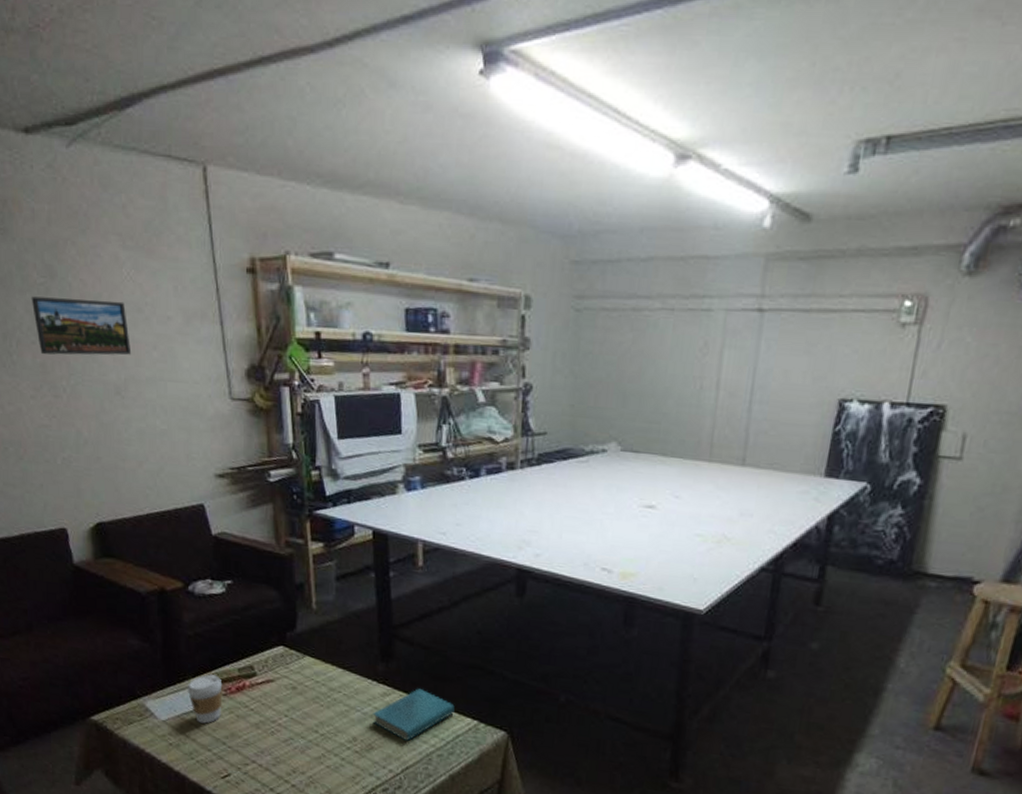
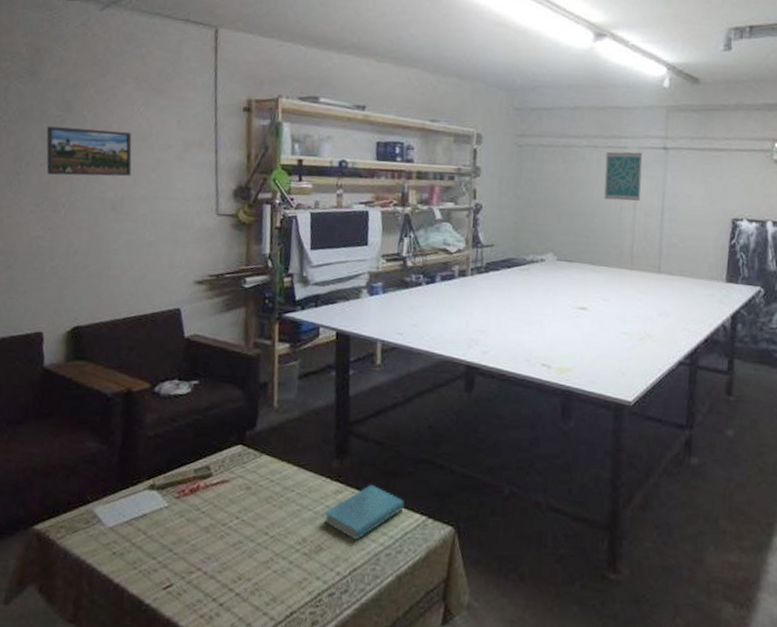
coffee cup: present [187,674,223,724] -> none [139,476,177,529]
wall art: none [680,315,732,378] -> present [604,152,643,201]

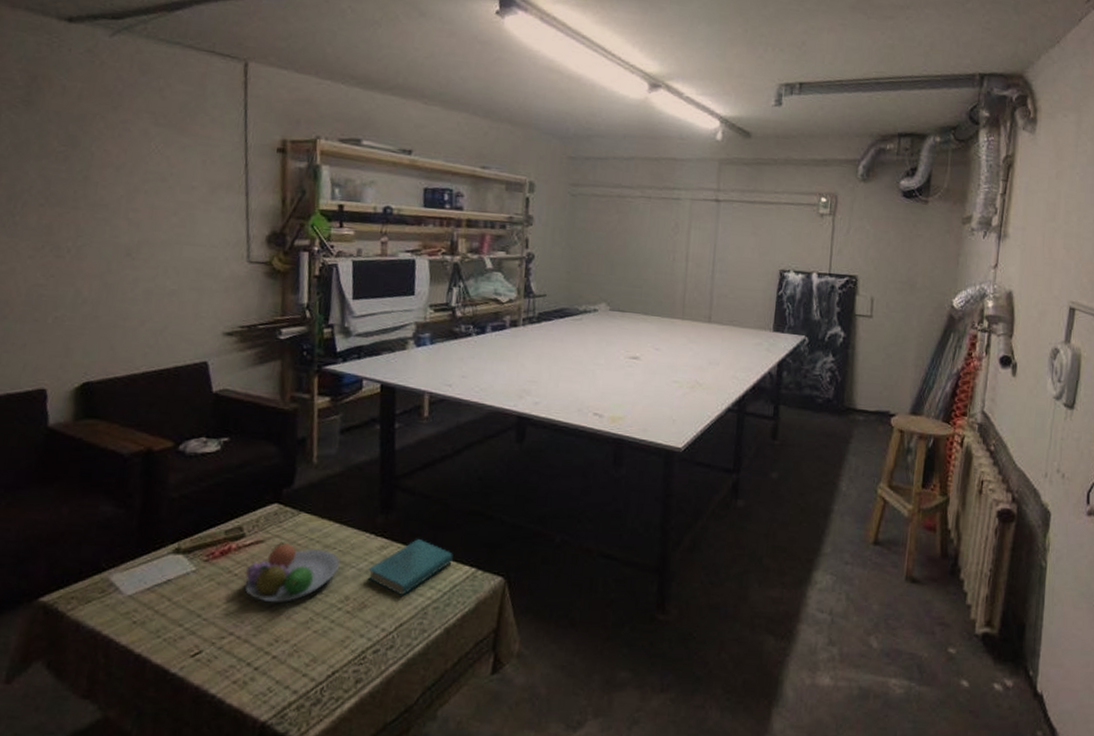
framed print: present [46,126,132,177] -> none [46,163,150,220]
fruit bowl: none [211,482,298,542] -> present [244,542,340,604]
wall art: present [604,152,643,201] -> none [657,203,696,252]

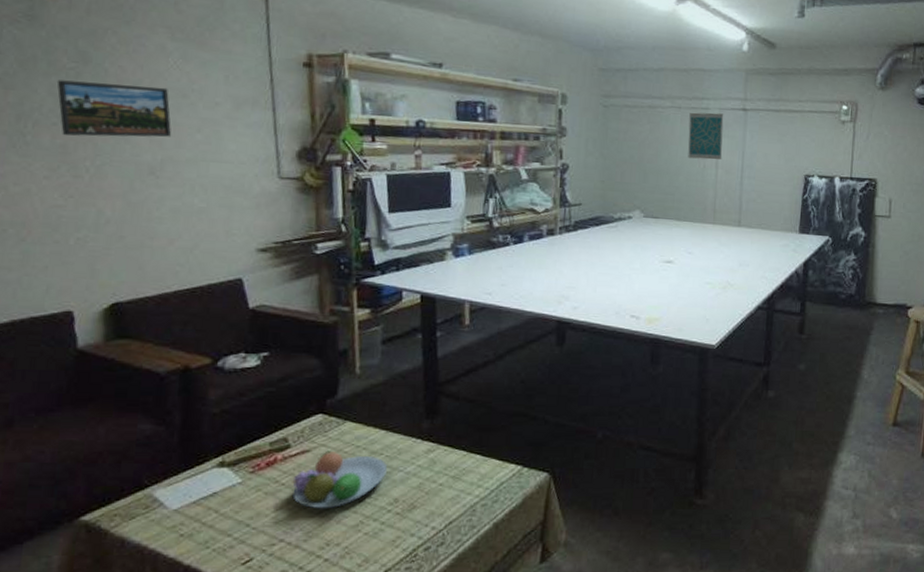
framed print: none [46,163,150,220] -> present [57,80,172,137]
book: present [367,539,453,595] -> none [415,441,499,495]
wall art: none [657,203,696,252] -> present [688,112,724,160]

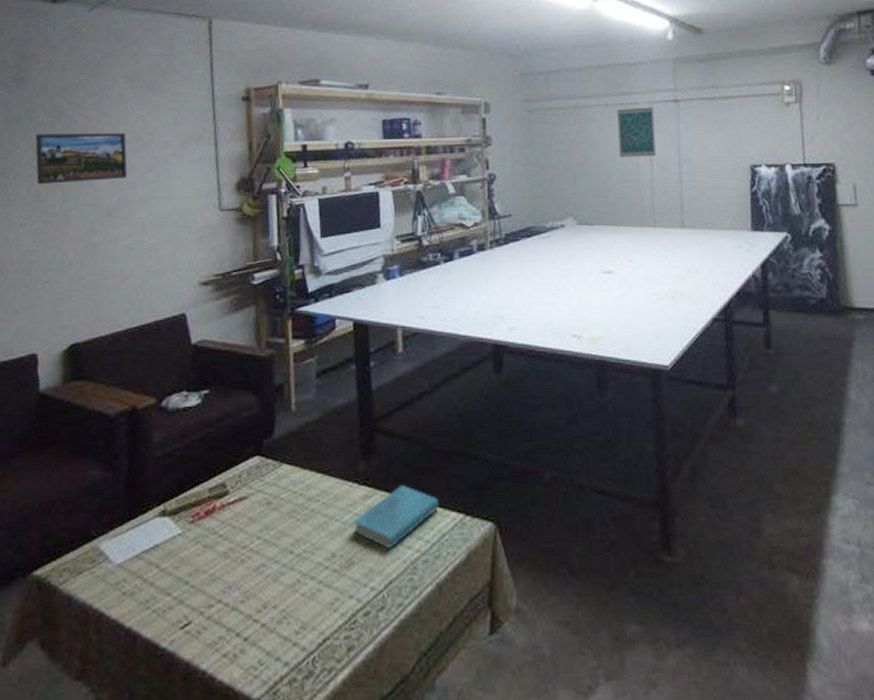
fruit bowl: present [292,450,388,509] -> none [230,497,325,565]
book: none [415,441,499,495] -> present [353,485,439,549]

